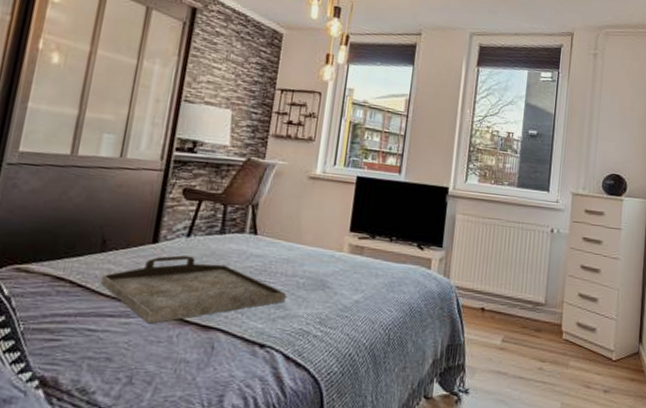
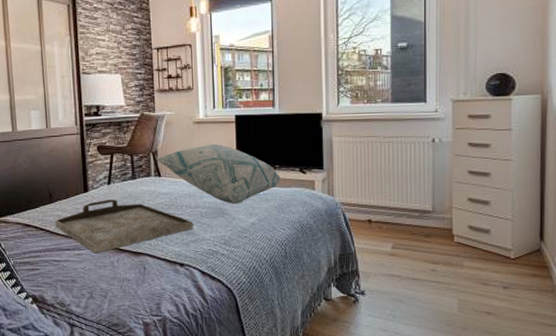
decorative pillow: none [255,204,396,277] -> present [156,143,281,204]

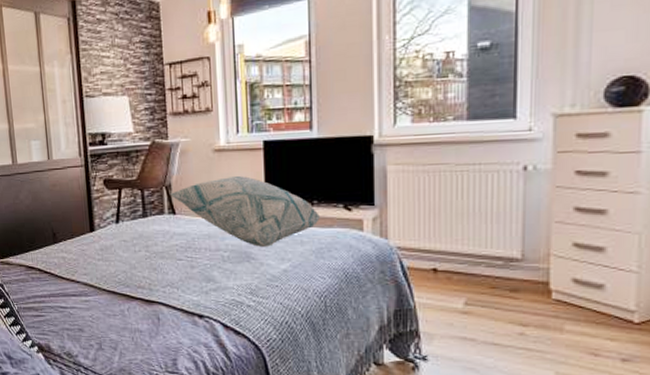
serving tray: present [55,199,194,254] -> none [60,240,214,301]

